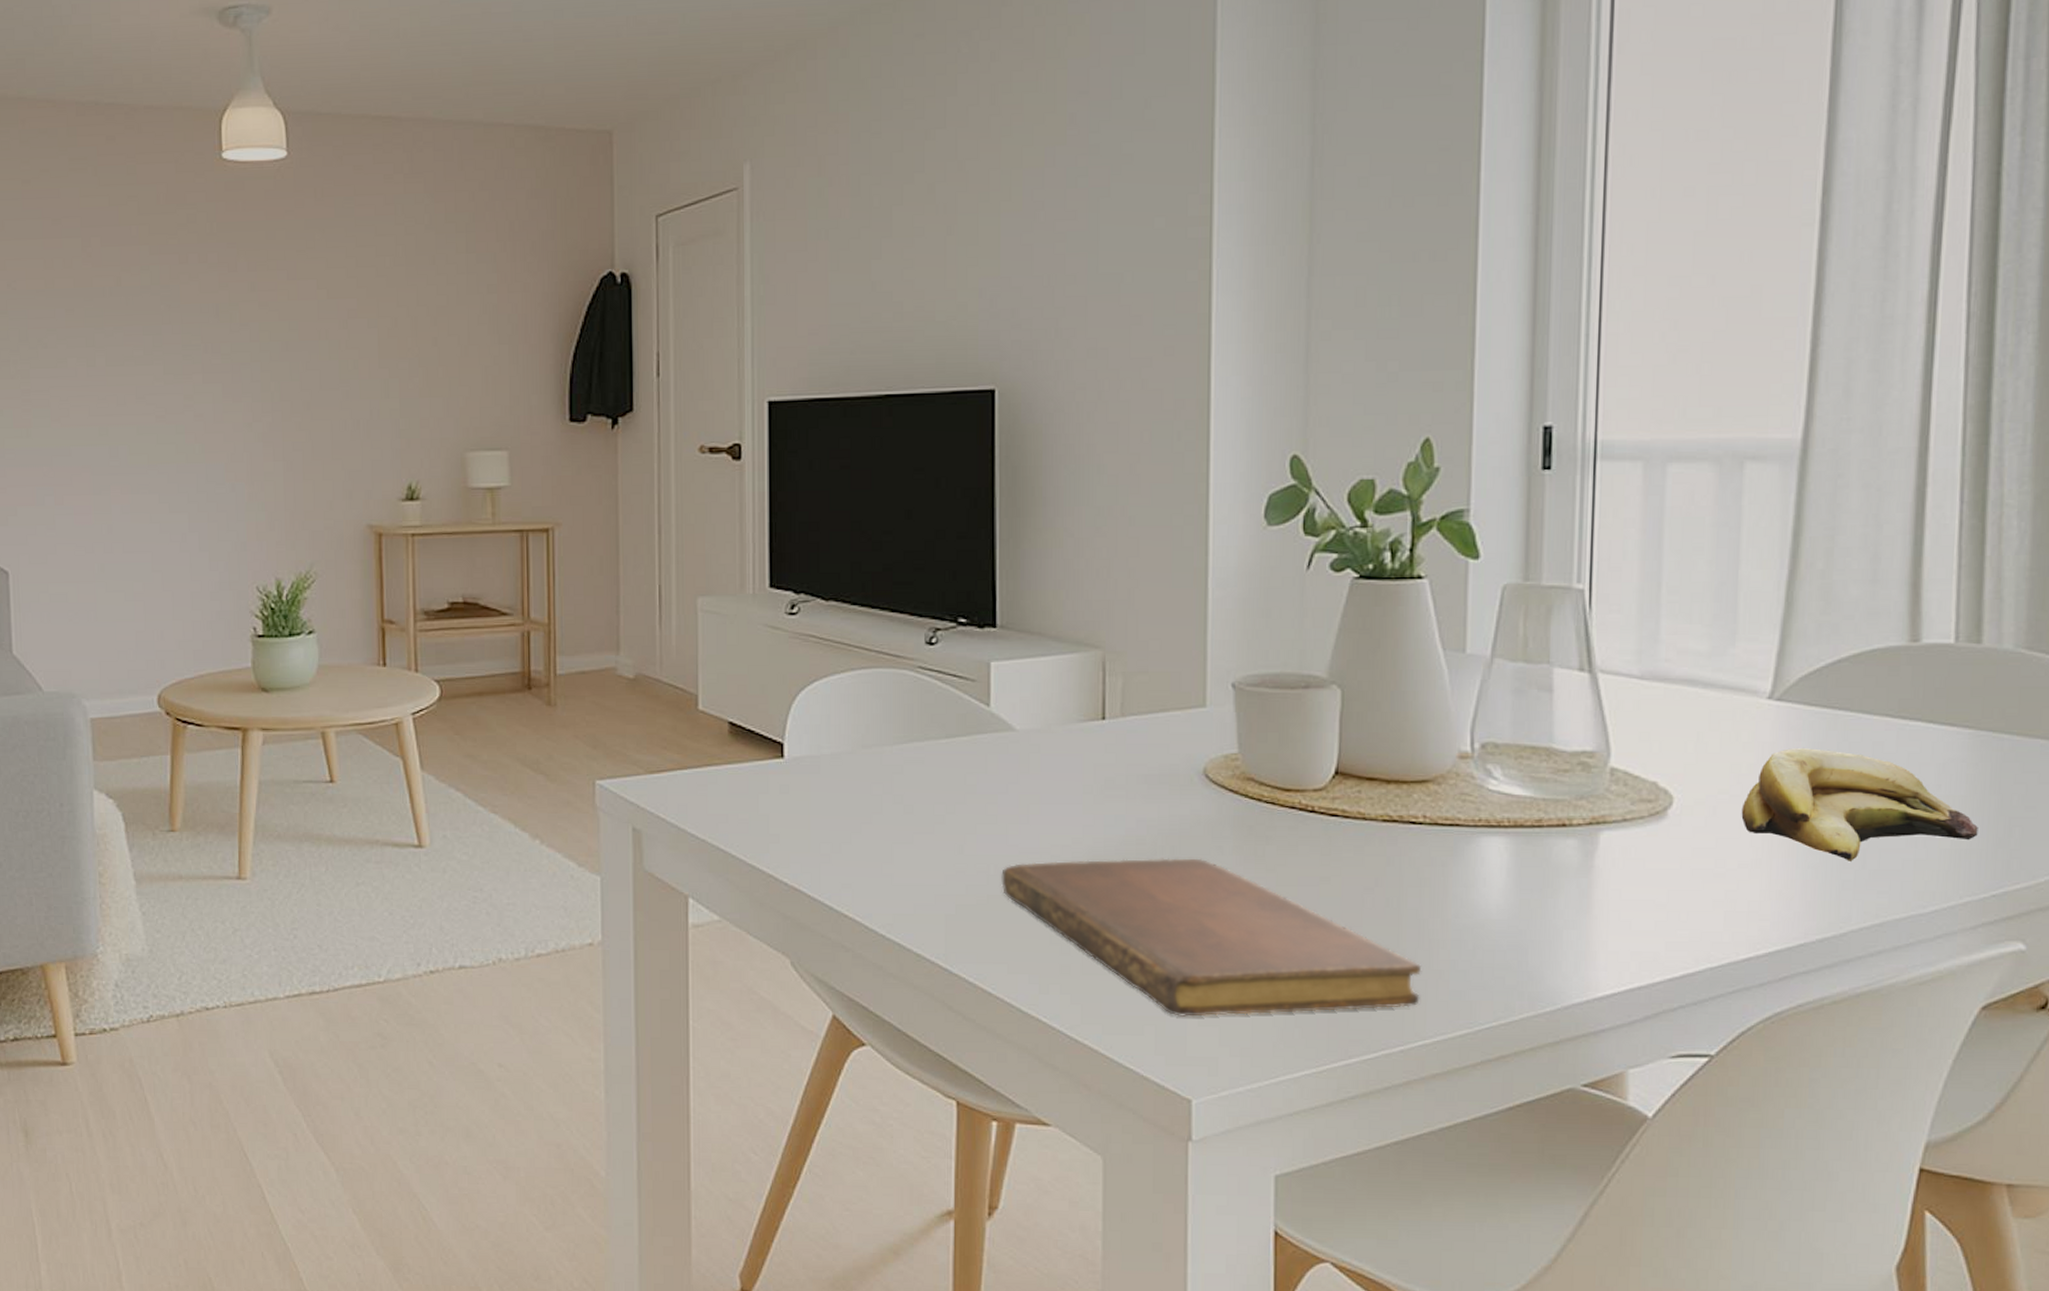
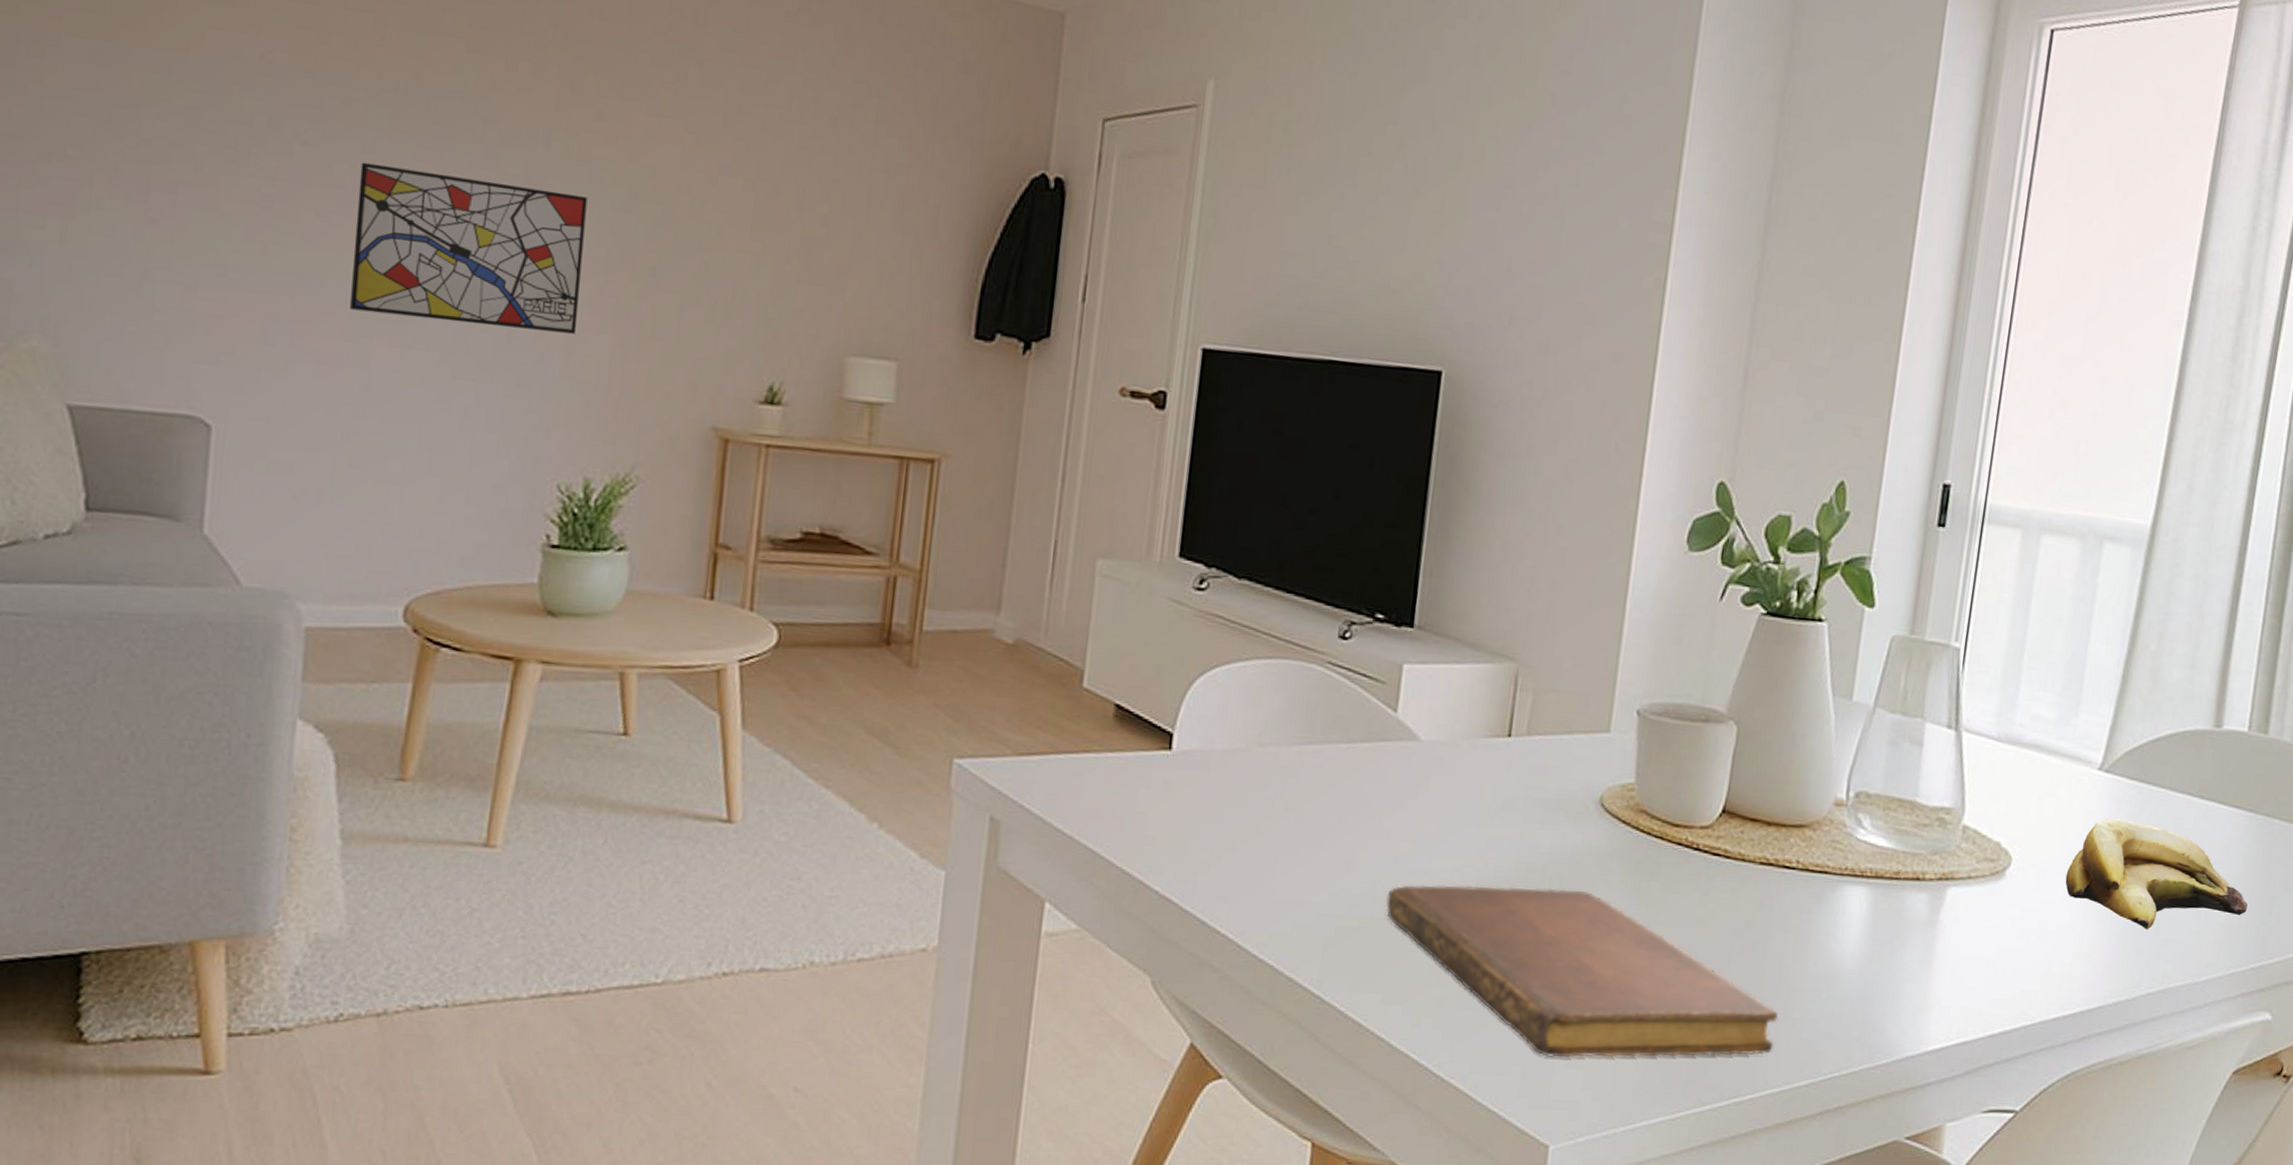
wall art: none [86,353,256,470] -> present [350,162,588,334]

